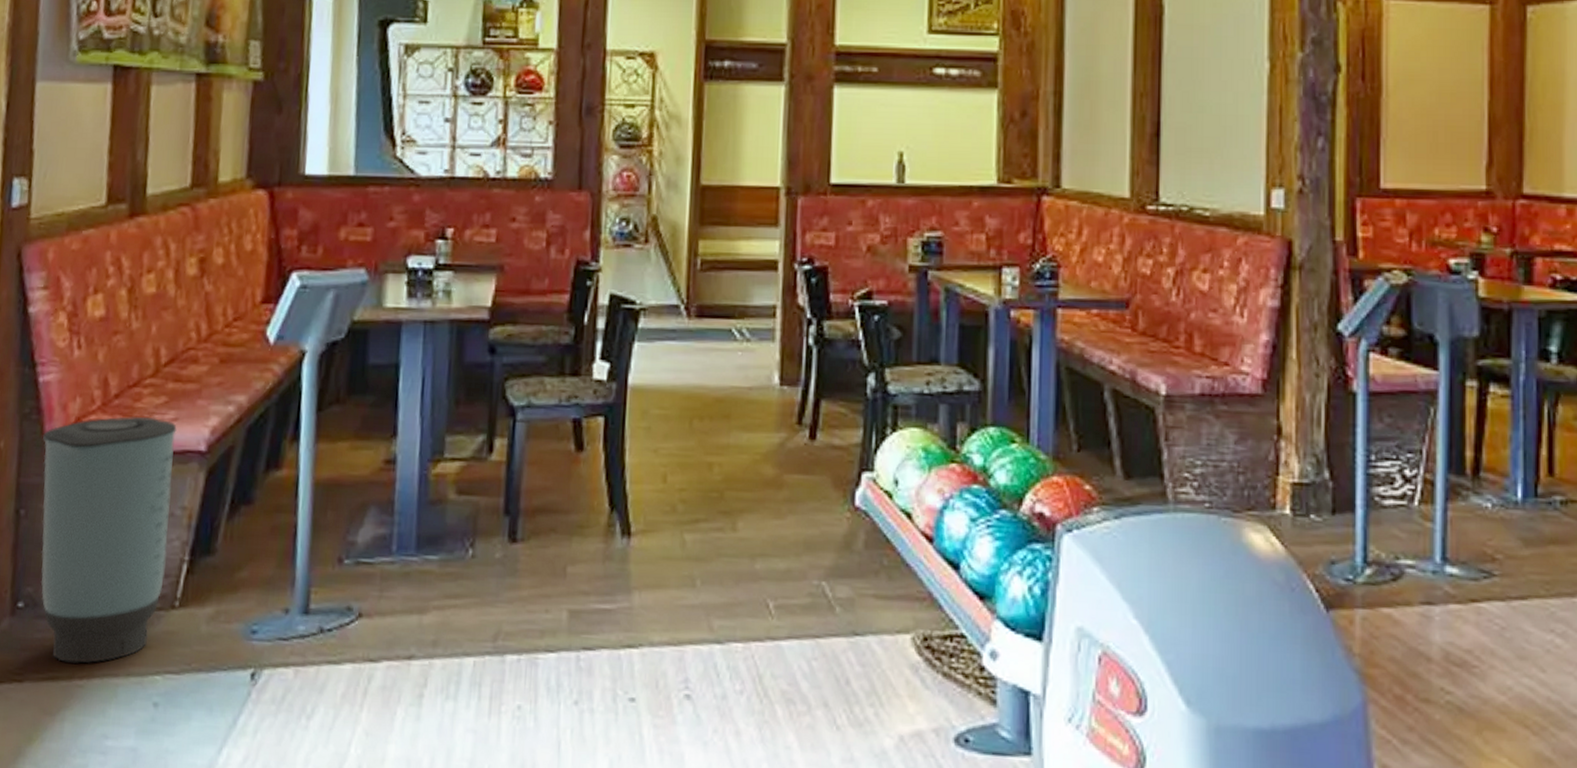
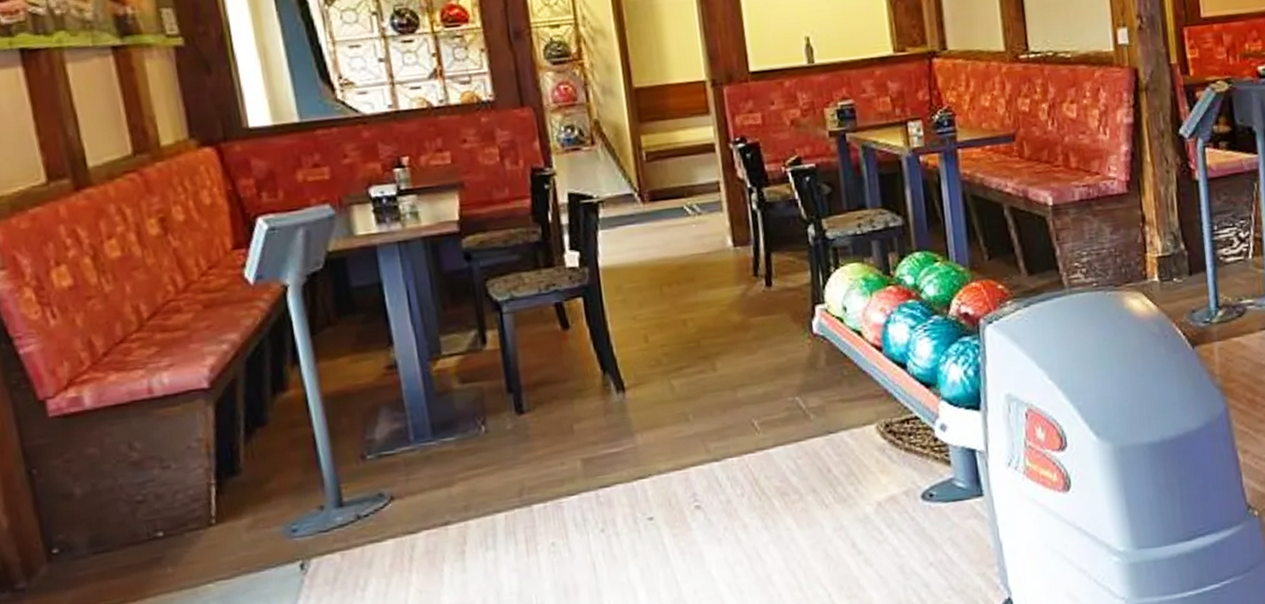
trash can: present [40,416,177,664] -> none [37,366,196,591]

